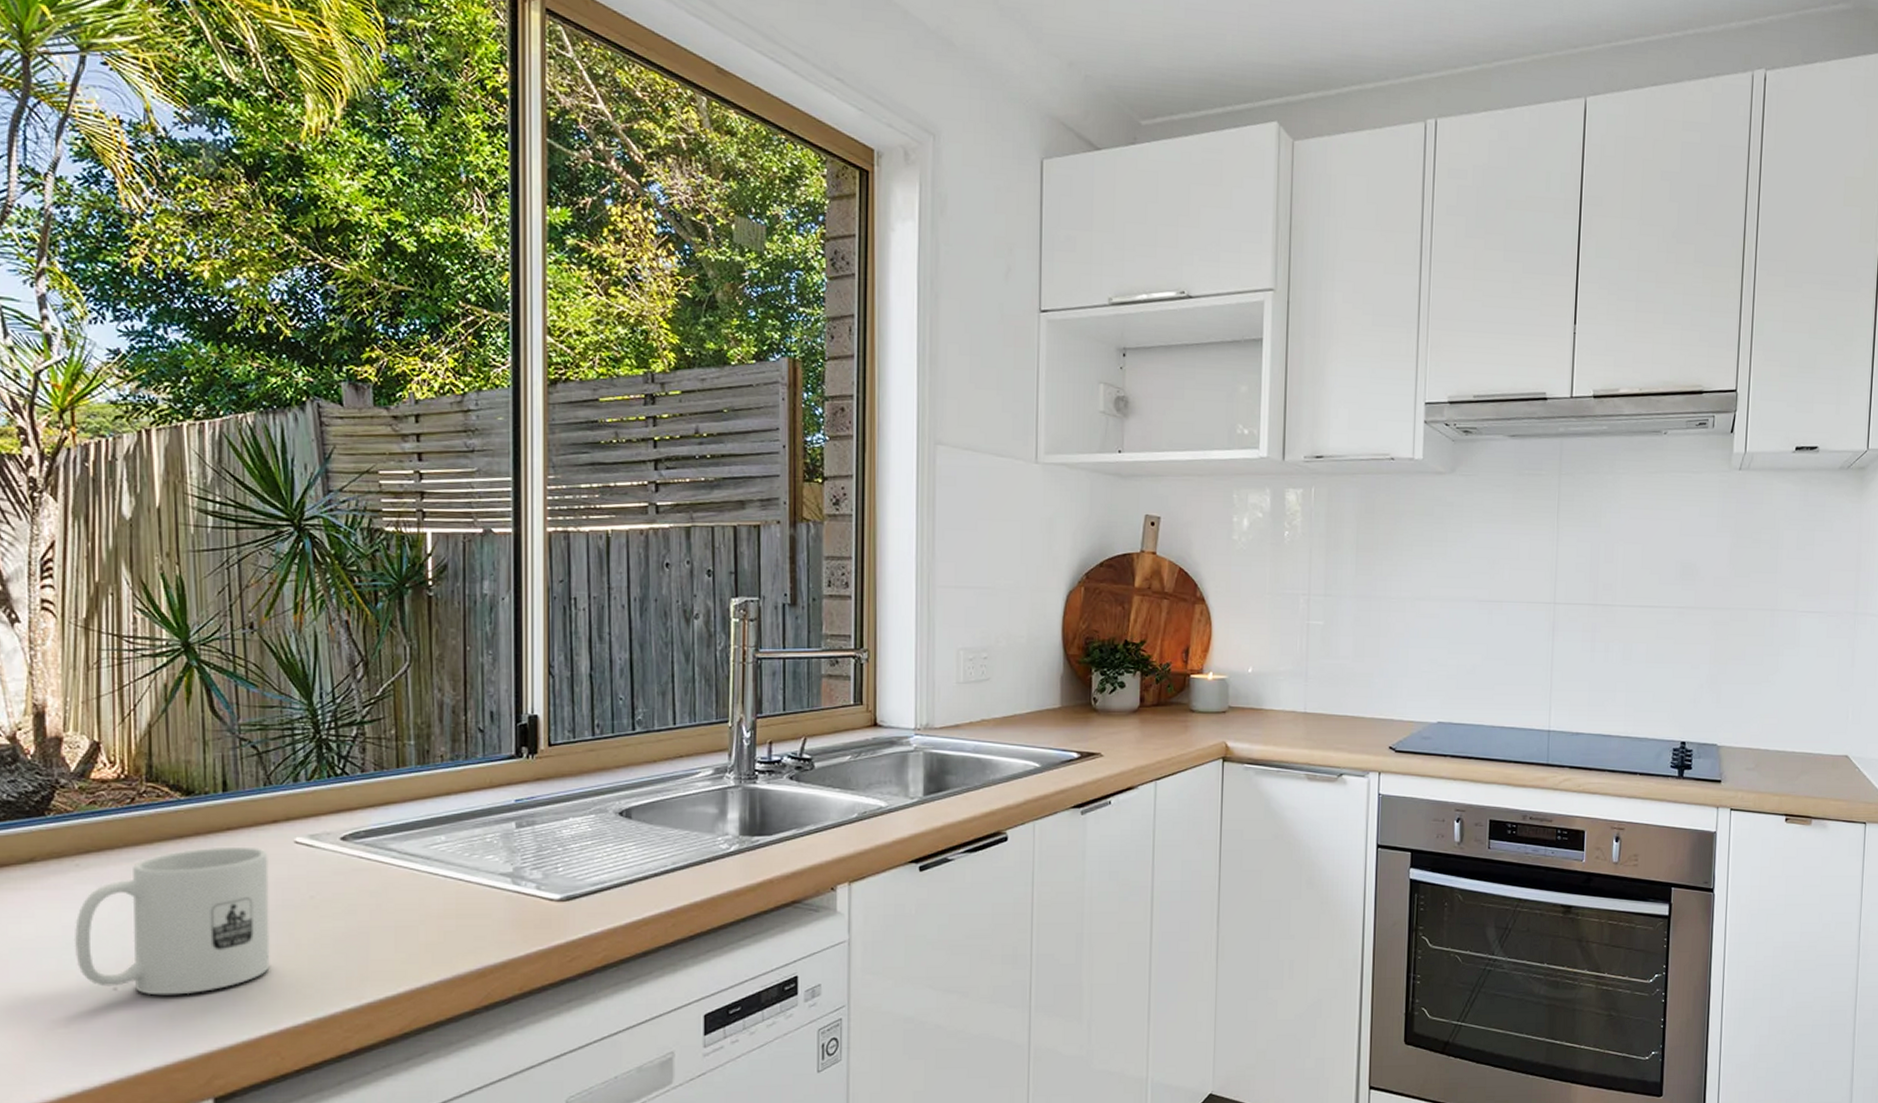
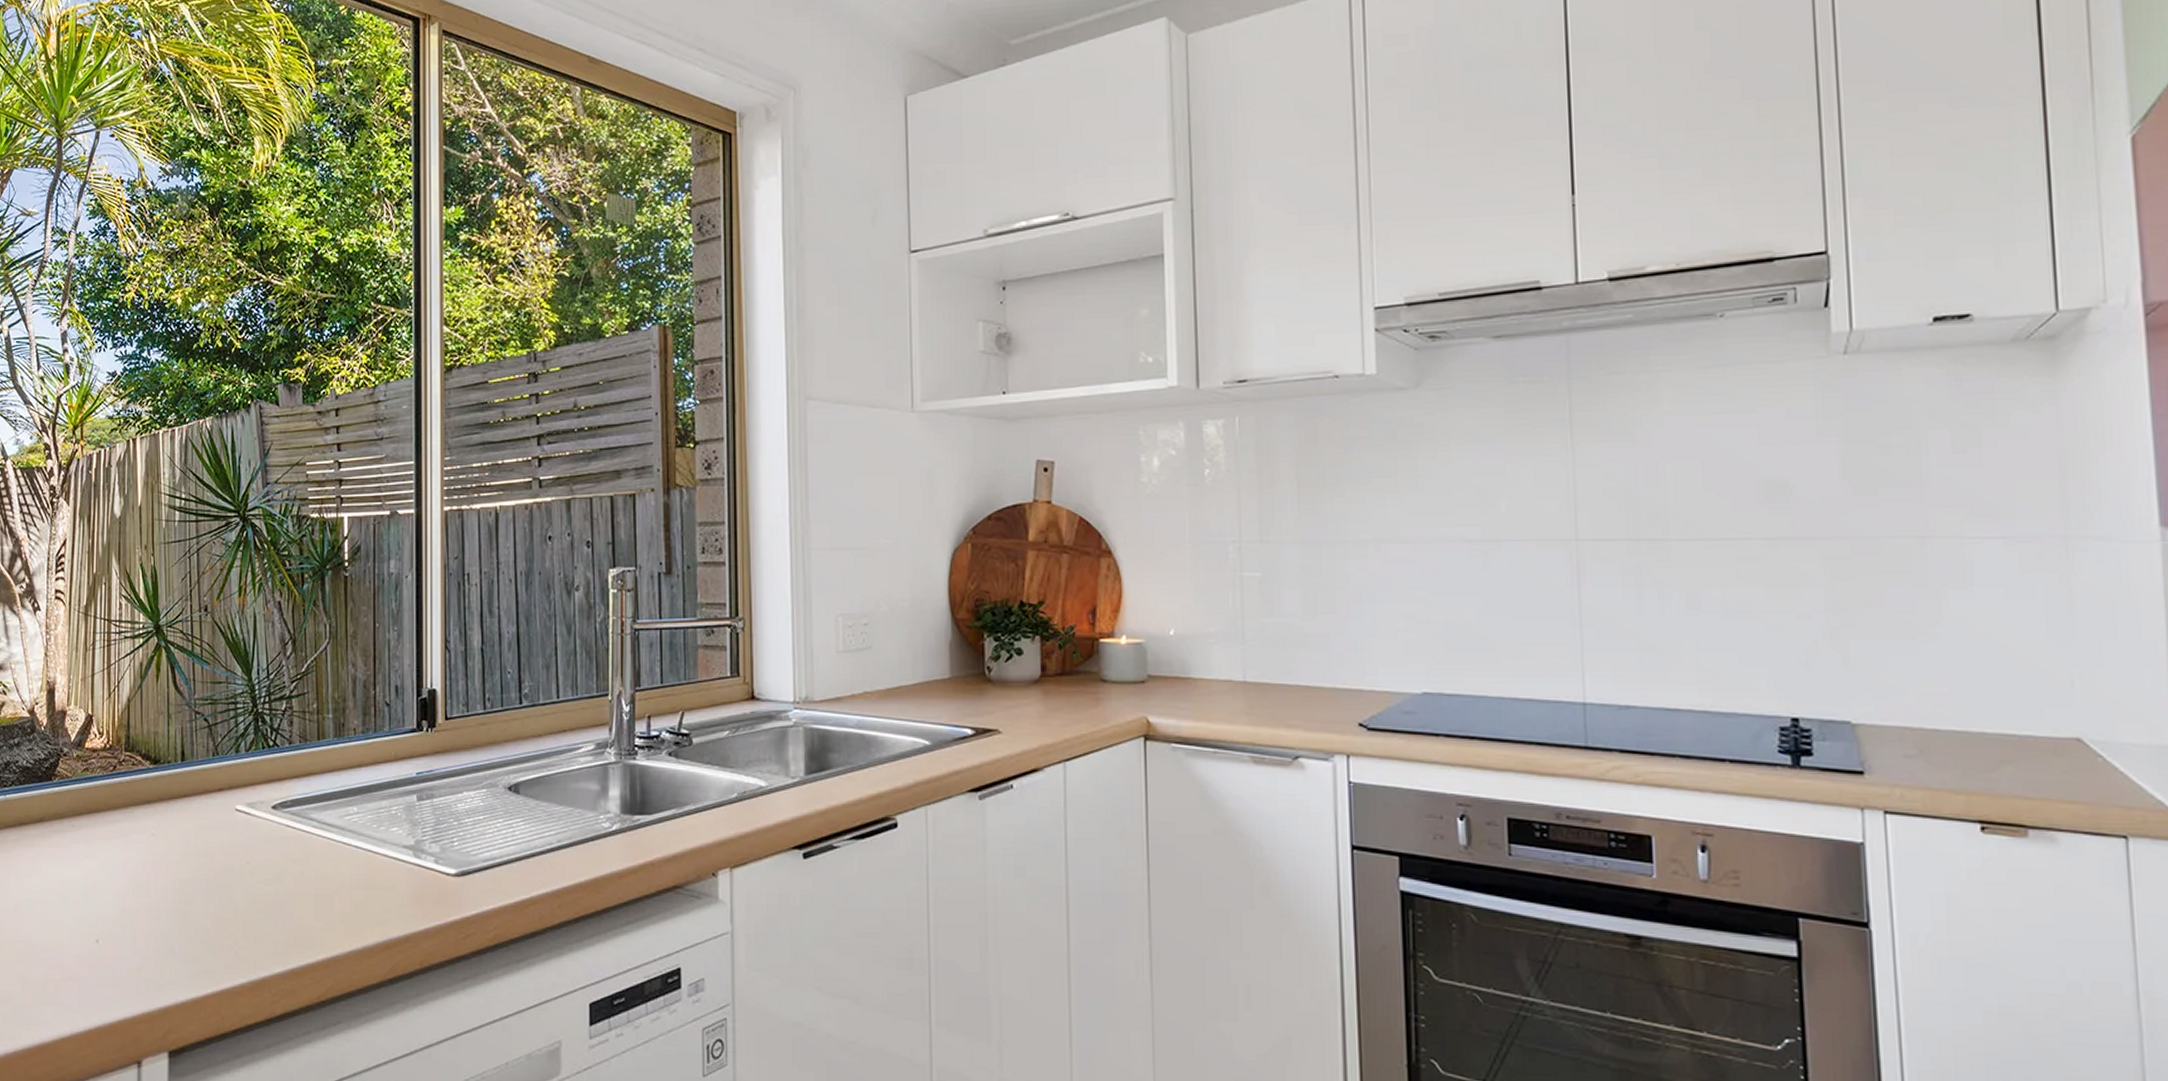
mug: present [74,846,270,996] -> none [69,812,215,950]

